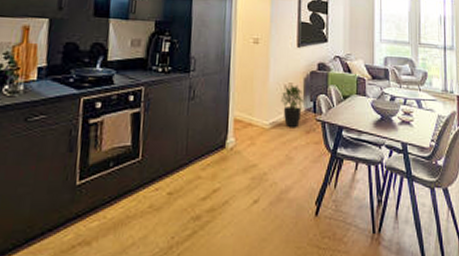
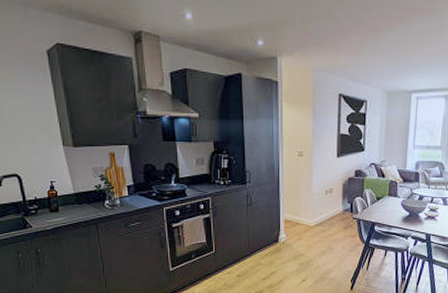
potted plant: present [280,84,305,128] -> none [322,190,343,225]

